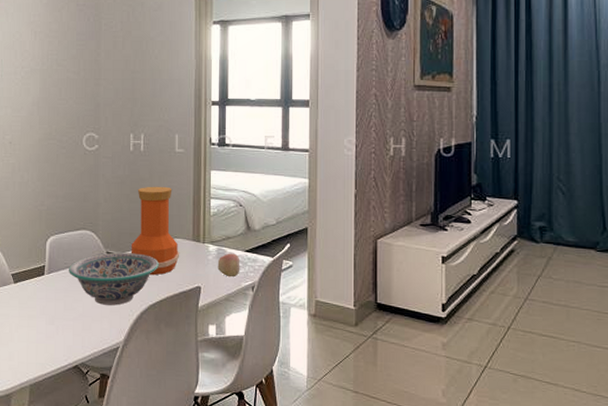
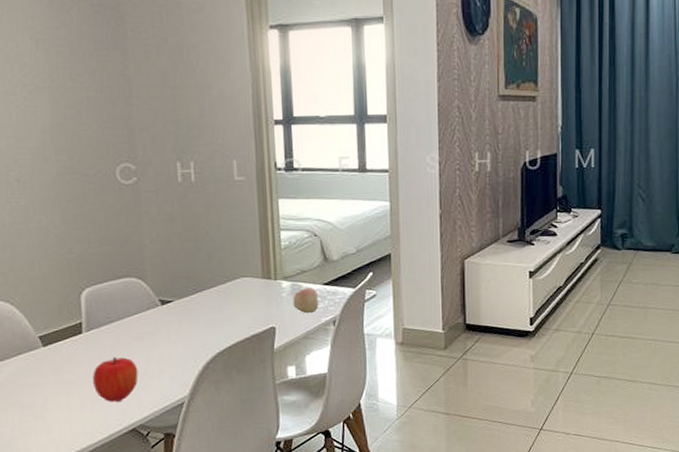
fruit: none [49,298,84,339] -> present [93,357,138,402]
decorative bowl: present [69,252,159,306] -> none [113,298,224,359]
vase: present [130,186,179,276] -> none [188,220,248,321]

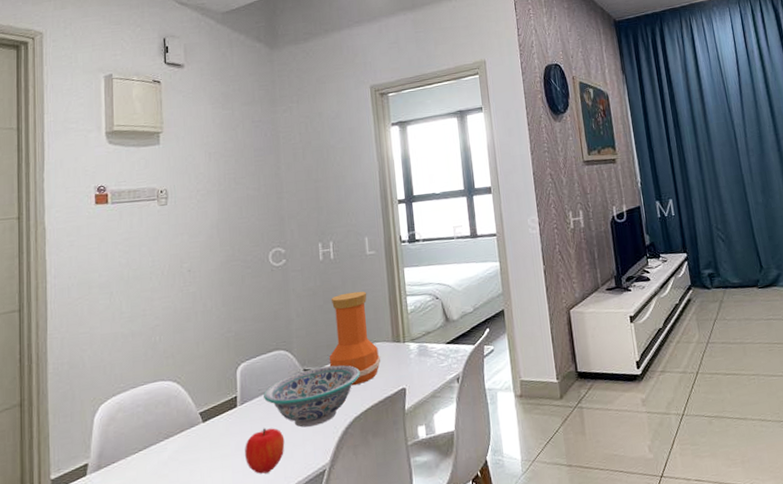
decorative bowl: none [113,298,224,359] -> present [264,364,360,428]
vase: none [188,220,248,321] -> present [329,291,380,386]
fruit: present [292,287,319,314] -> none [420,347,444,373]

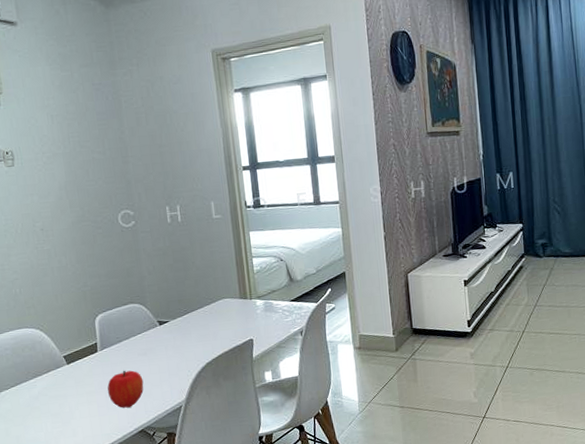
decorative bowl: present [264,364,360,428] -> none [121,317,210,371]
vase: present [329,291,380,386] -> none [180,252,229,336]

